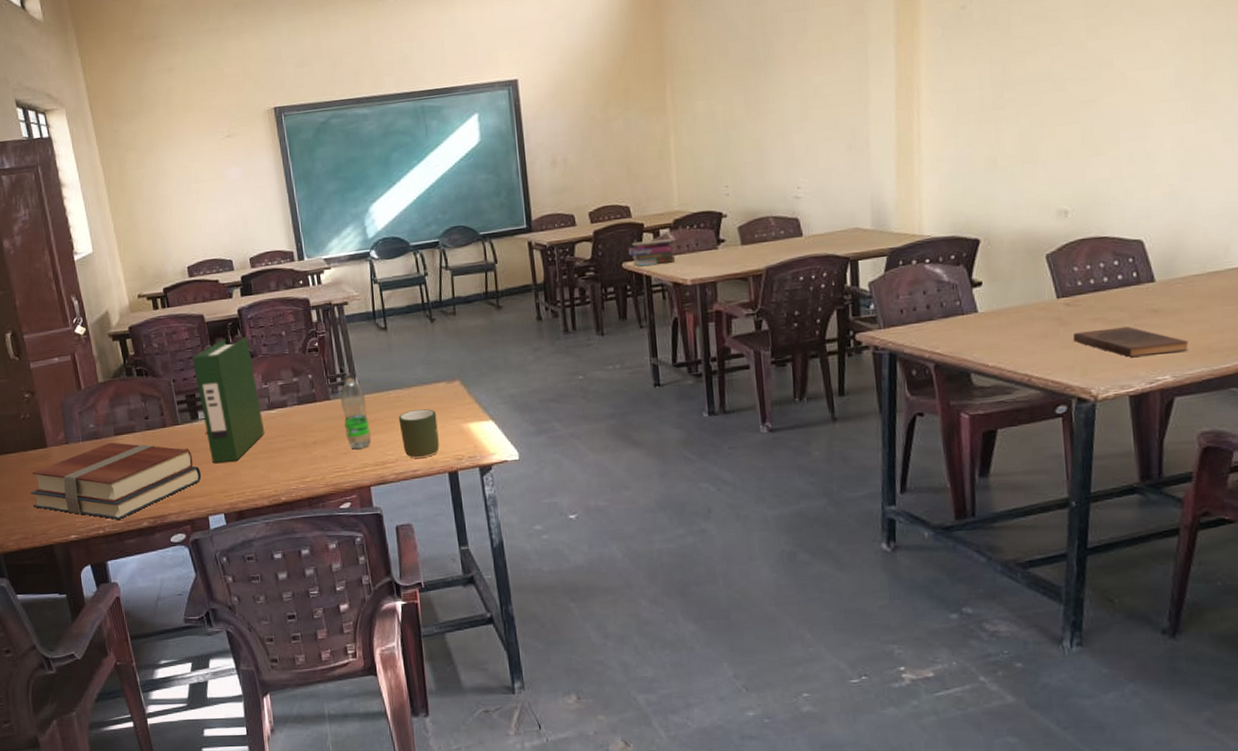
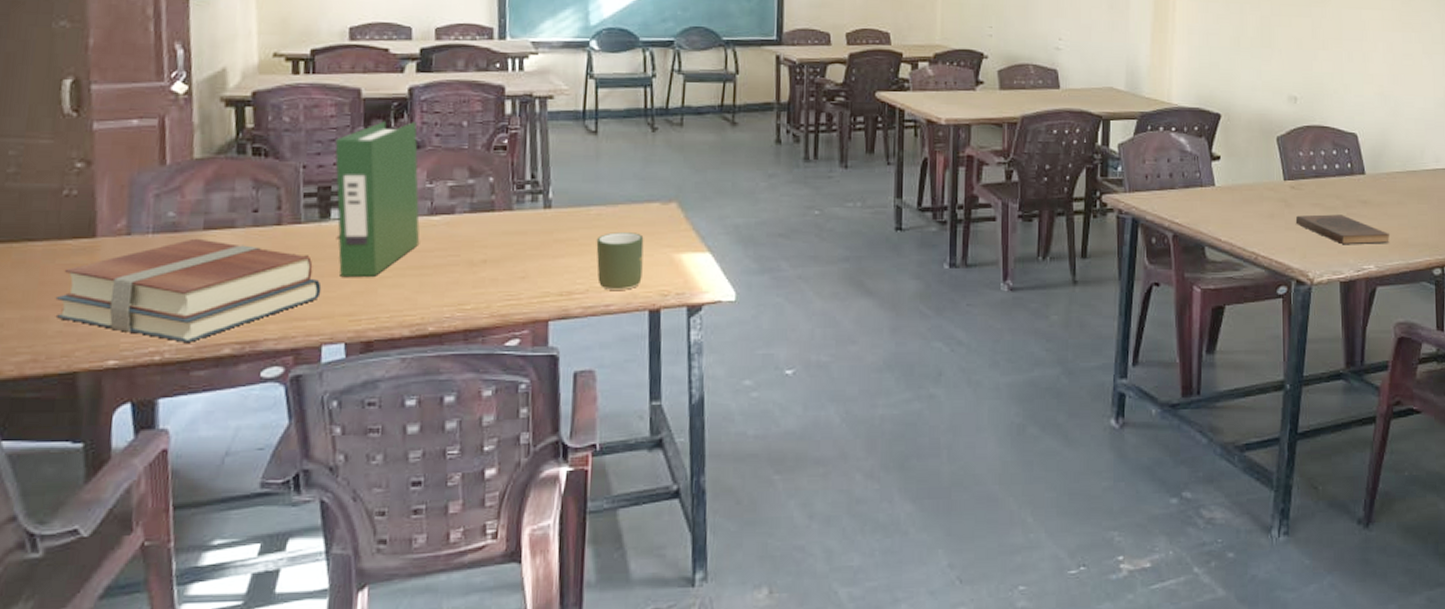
bottle: present [340,373,371,450] -> none [525,180,559,274]
books: present [628,238,676,267] -> none [883,71,932,99]

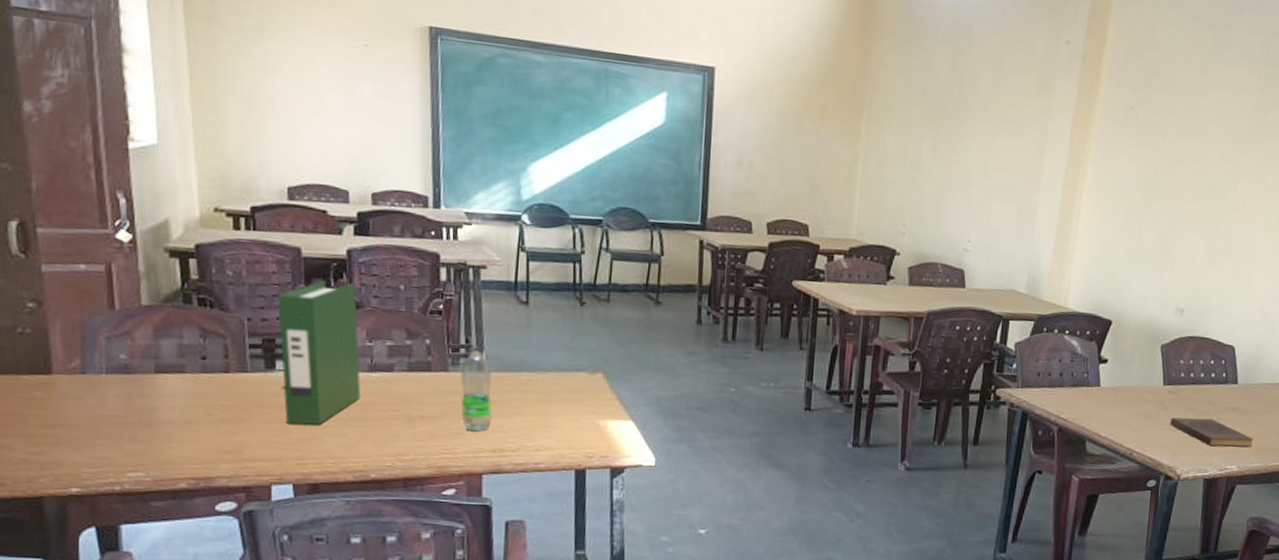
books: present [55,238,322,342] -> none [17,380,270,475]
bottle: none [525,180,559,274] -> present [460,345,492,432]
mug: present [596,232,644,291] -> none [526,397,571,451]

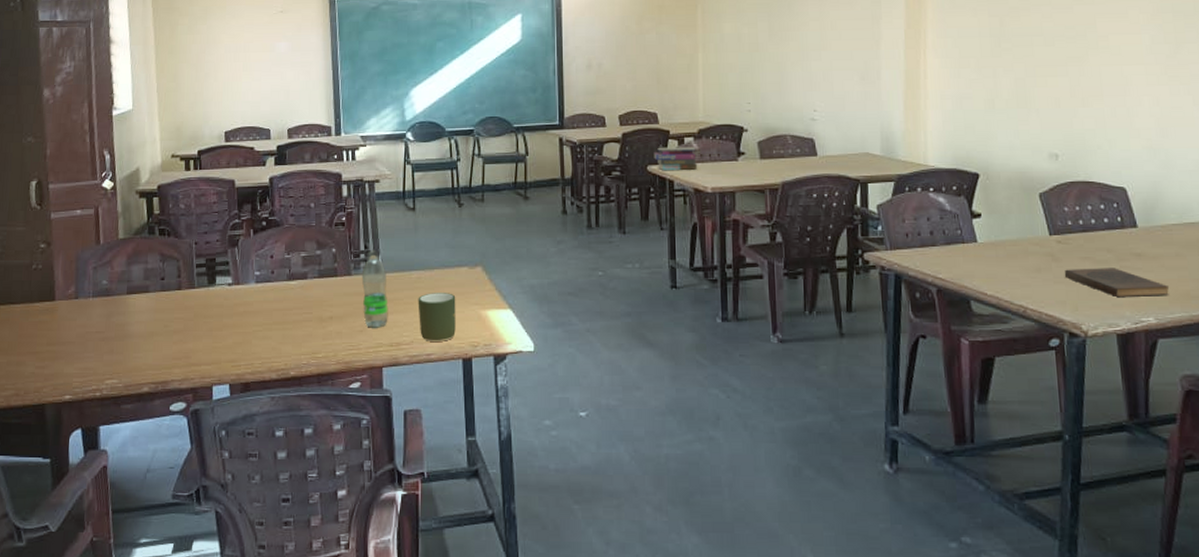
binder: present [277,280,361,425] -> none [217,205,282,330]
mug: none [526,397,571,451] -> present [418,293,456,343]
books: none [800,262,846,290] -> present [654,147,698,171]

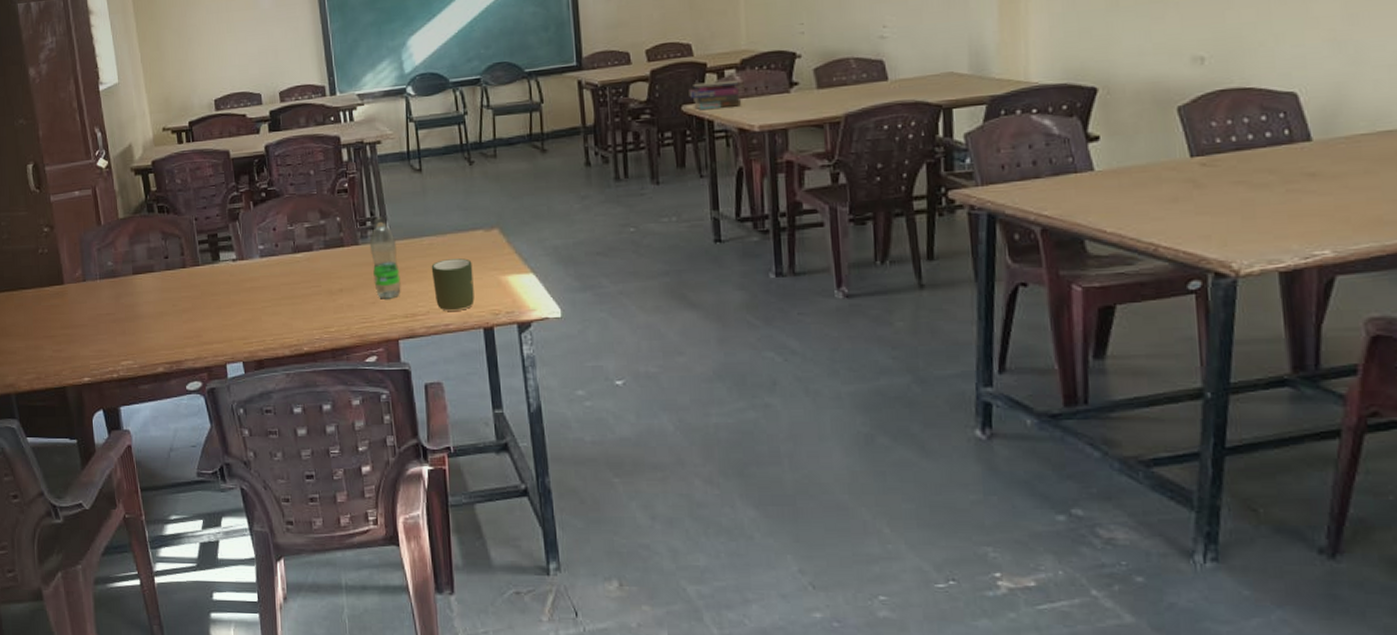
book: present [1064,268,1169,298] -> none [1209,192,1353,228]

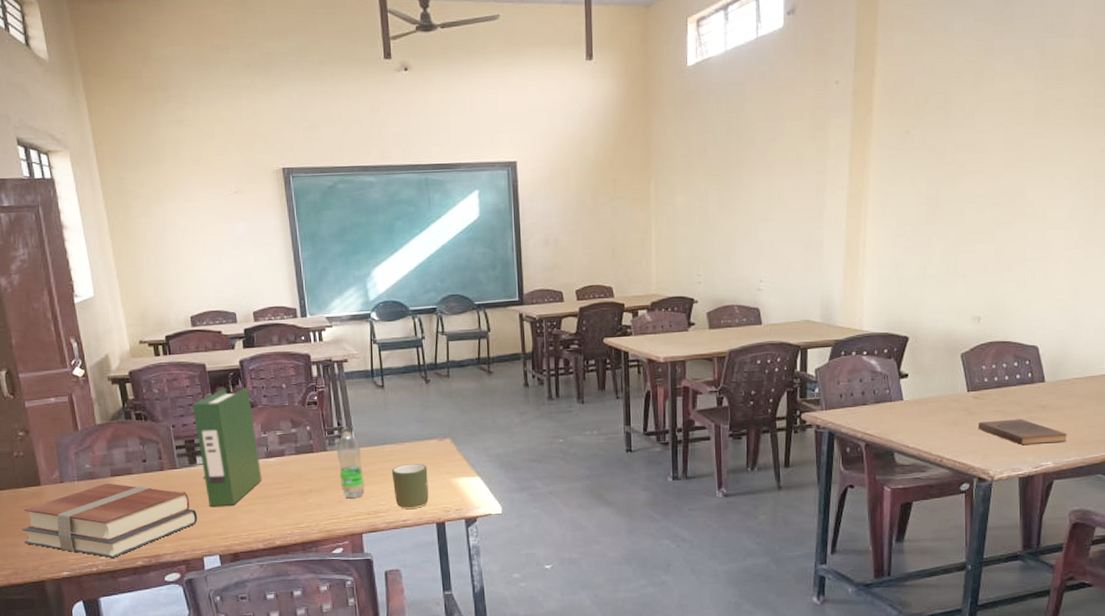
books: none [45,281,221,363] -> present [22,483,198,558]
binder: none [215,175,289,307] -> present [192,387,262,506]
books: present [688,80,742,111] -> none [609,319,651,343]
book: none [1209,192,1353,228] -> present [978,419,1067,446]

